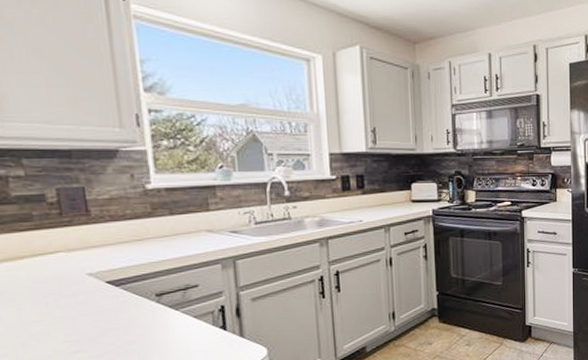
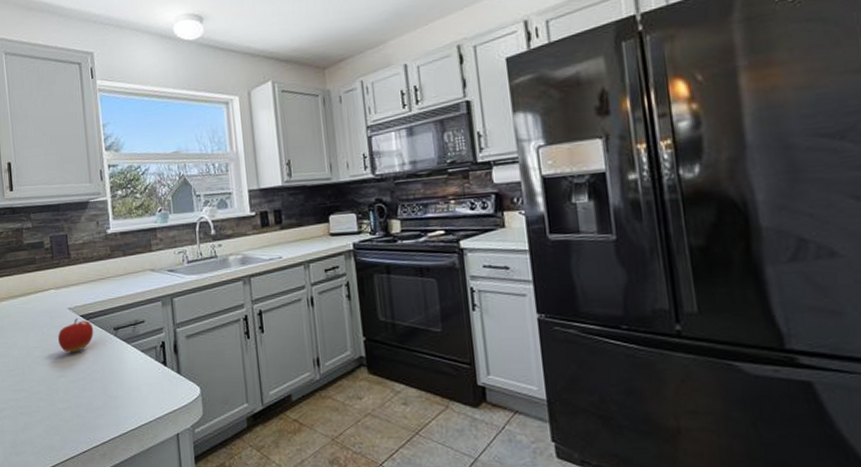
fruit: none [71,285,127,325] -> present [58,318,94,353]

